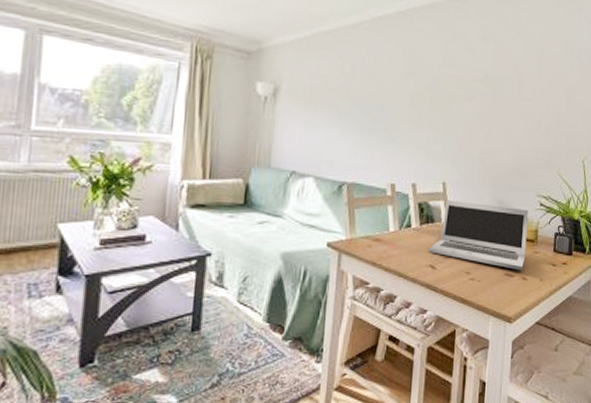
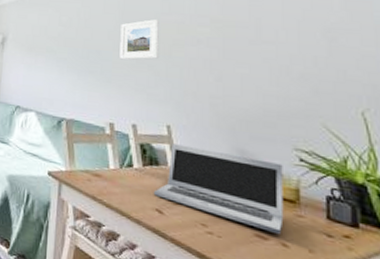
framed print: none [403,72,441,116] -> present [120,19,160,60]

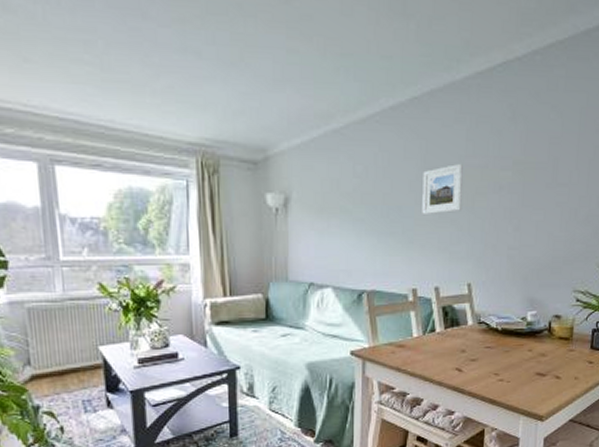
laptop: present [153,144,284,235] -> none [454,302,563,370]

